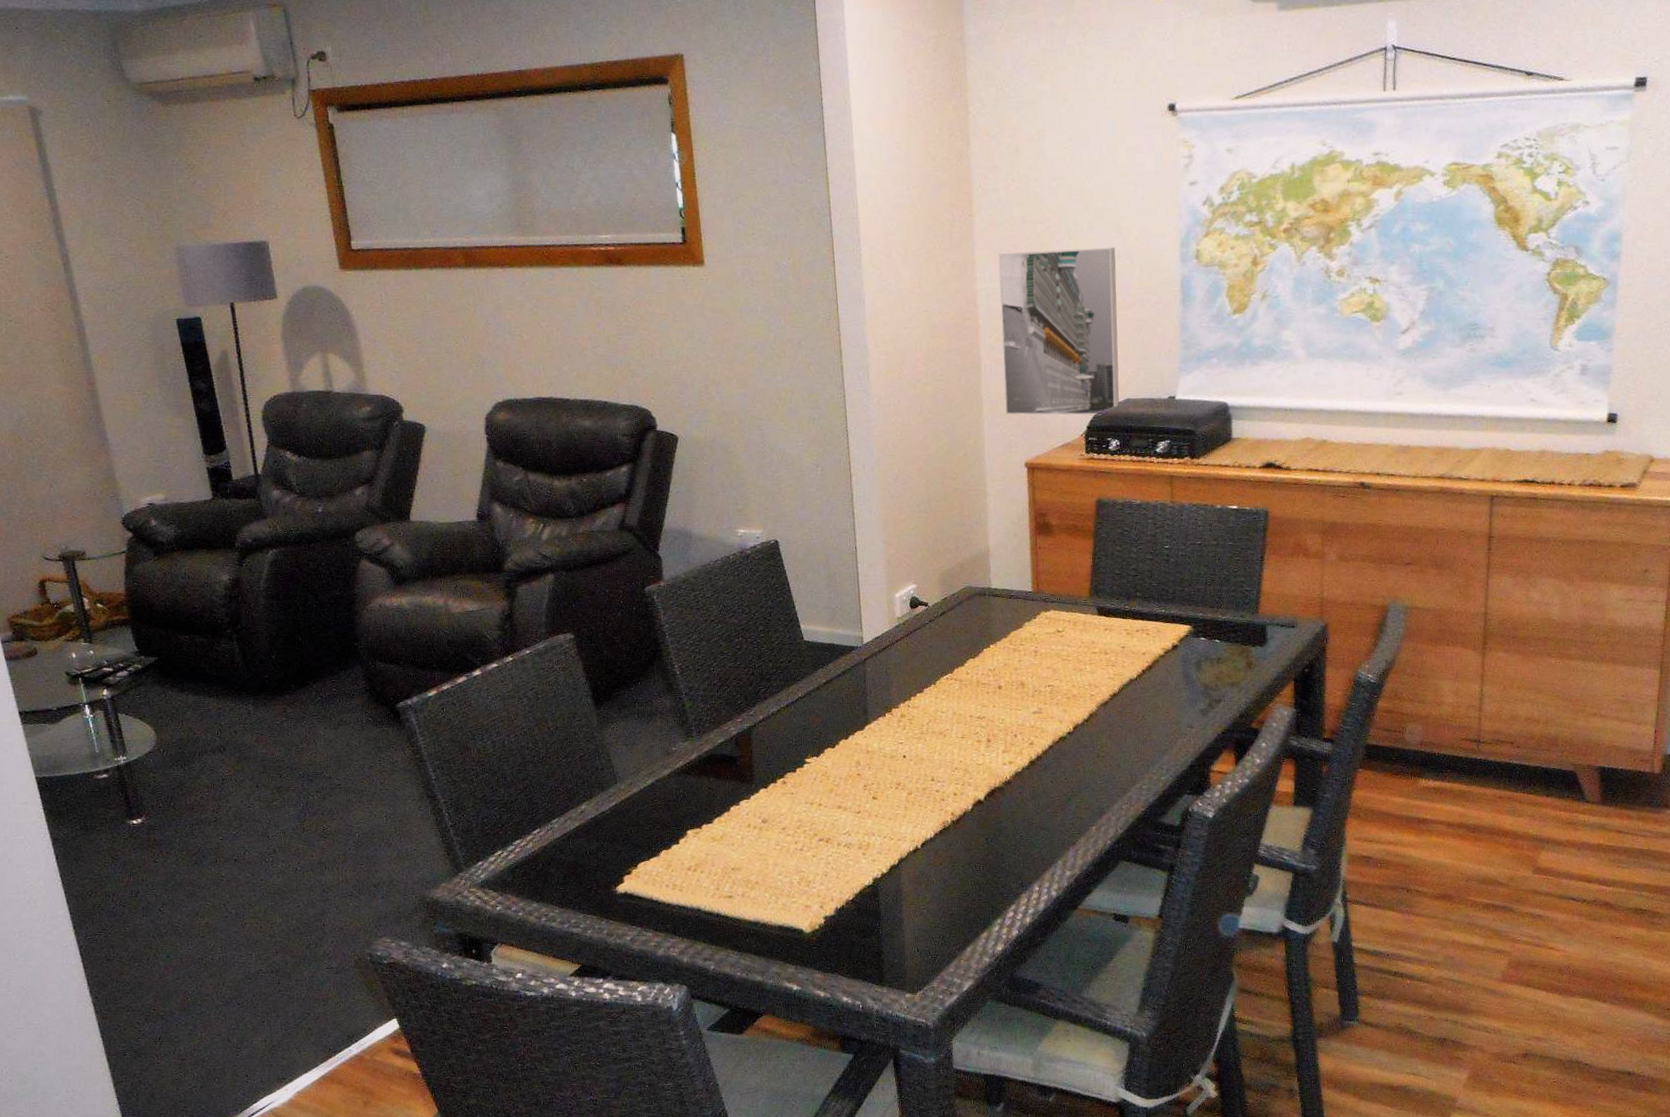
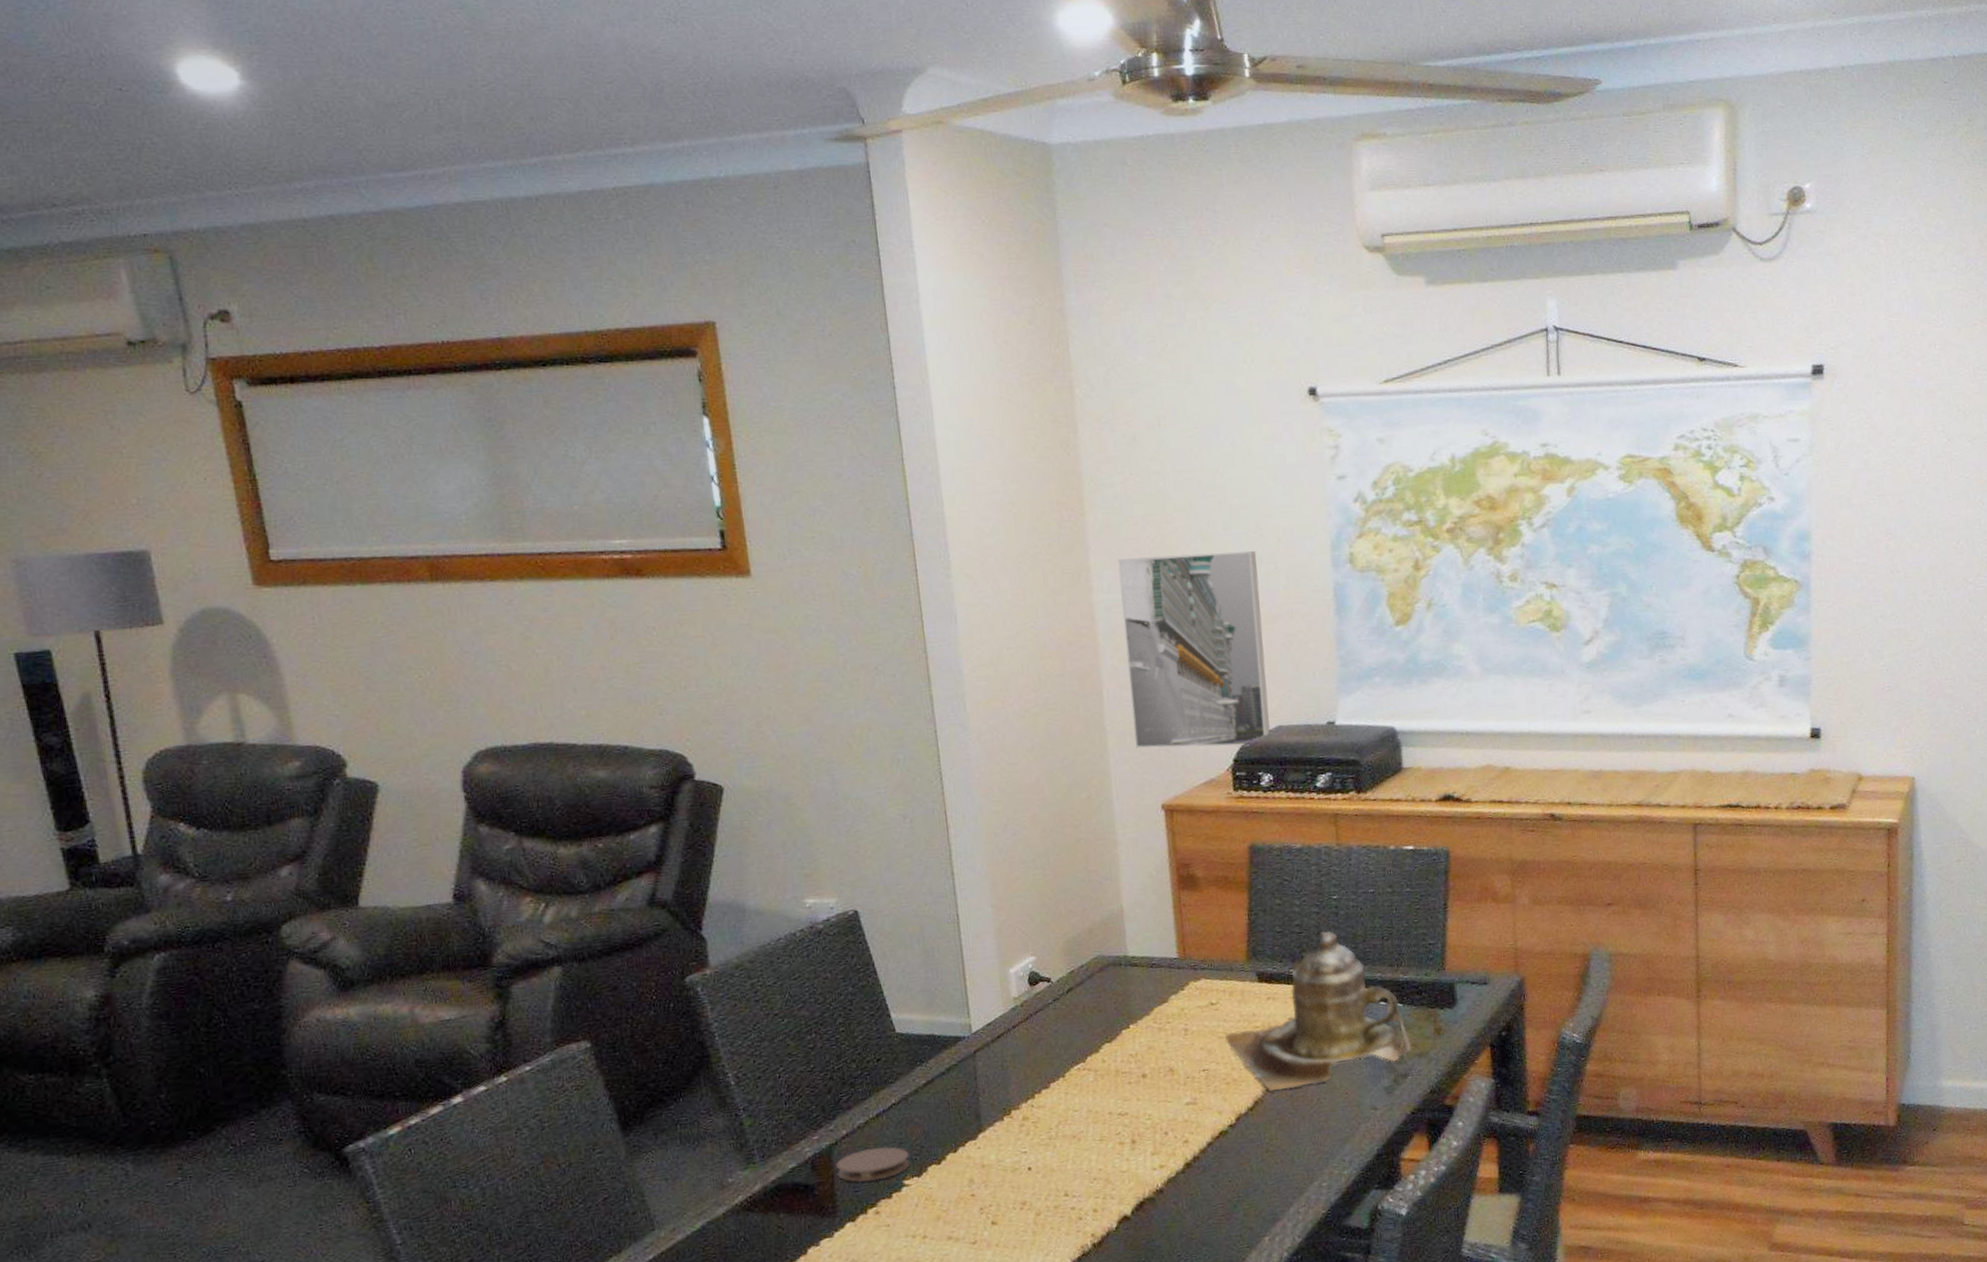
coaster: none [754,730,811,757] -> present [836,1146,911,1182]
teapot: none [1067,575,1226,707] -> present [1224,930,1412,1092]

